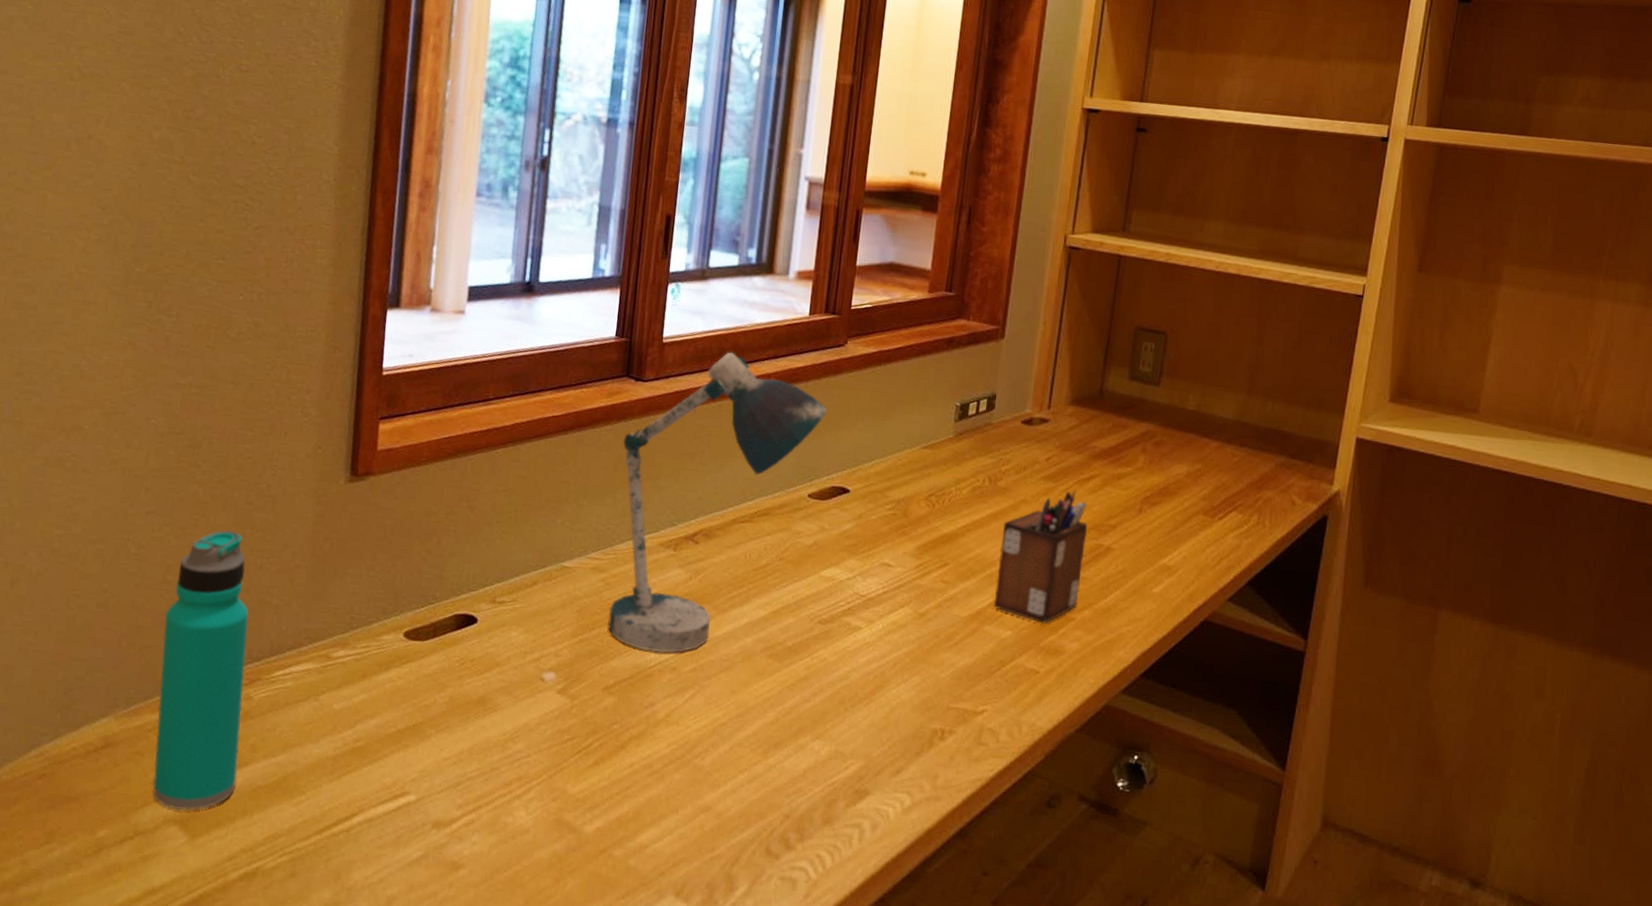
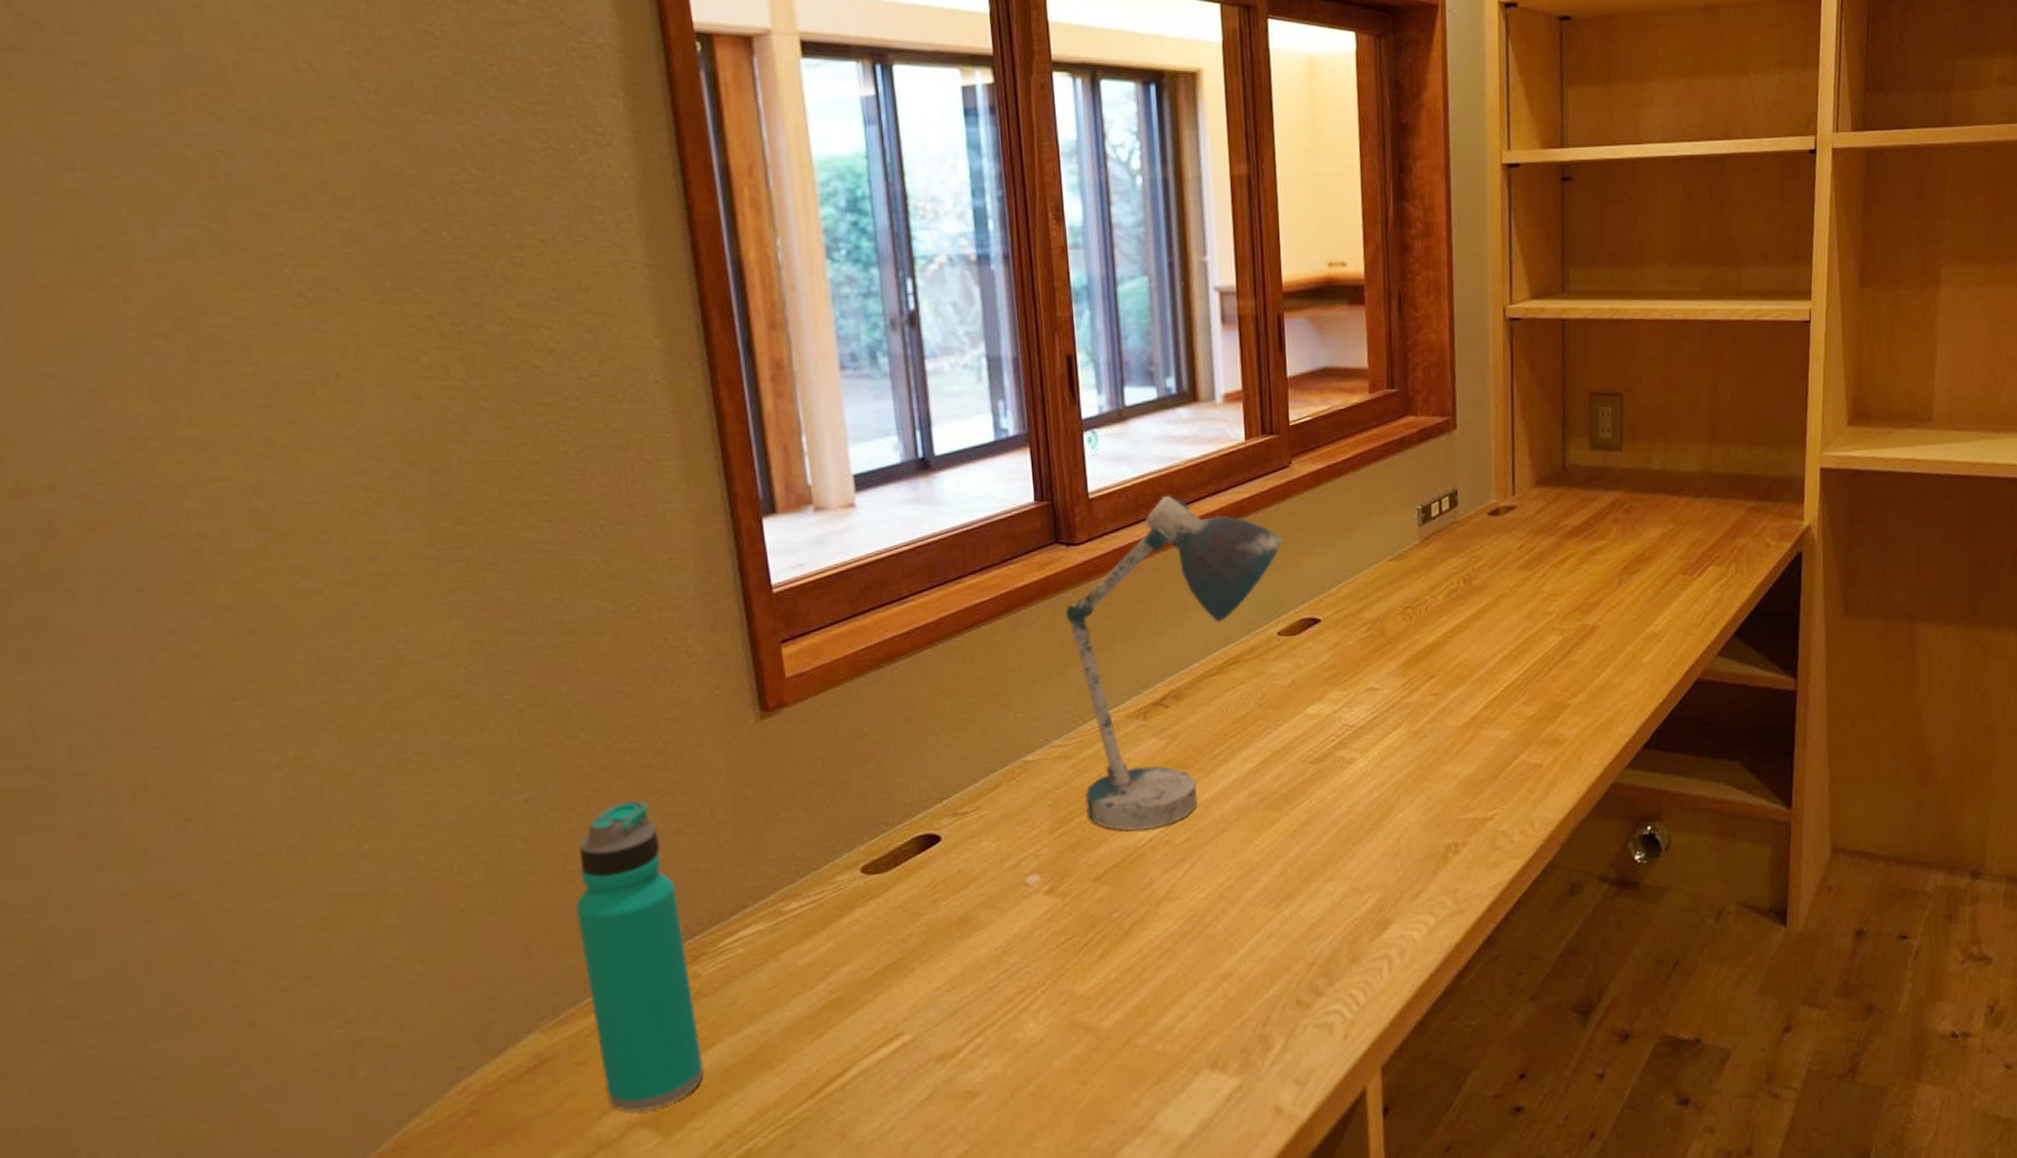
desk organizer: present [993,489,1088,624] -> none [1484,573,1571,717]

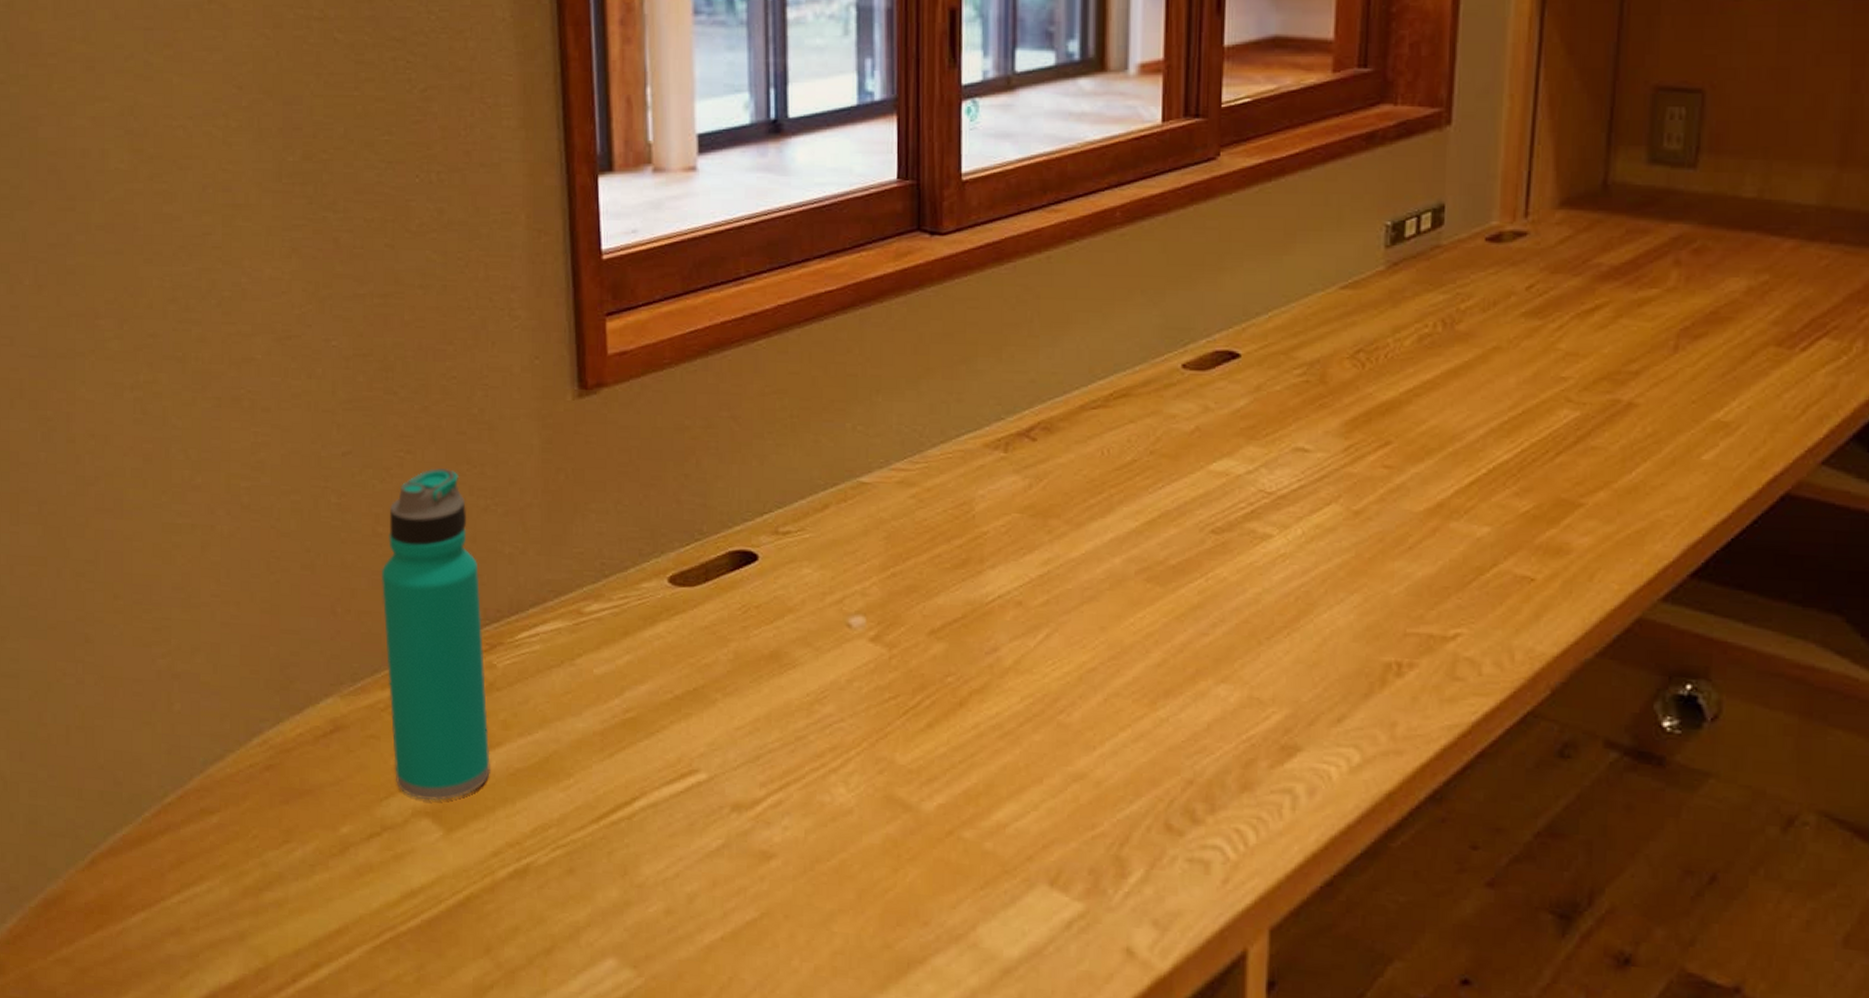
desk lamp: present [1065,495,1282,831] -> none [921,184,1199,584]

